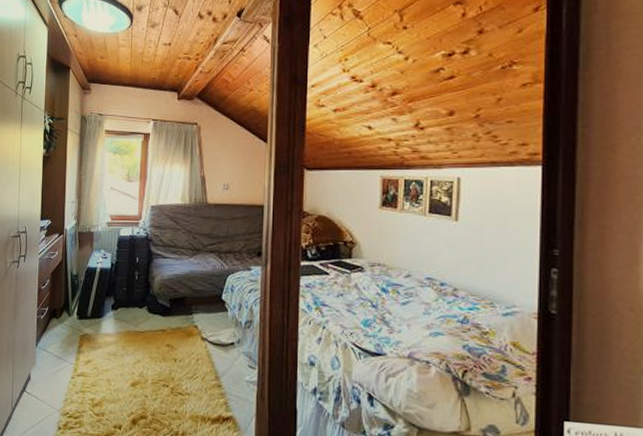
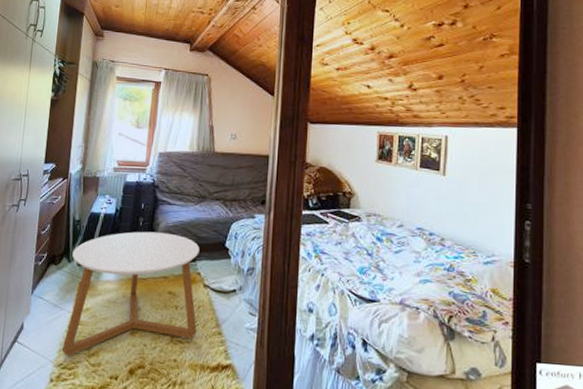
coffee table: none [67,285,196,406] -> present [61,231,200,356]

